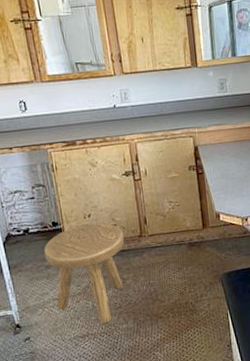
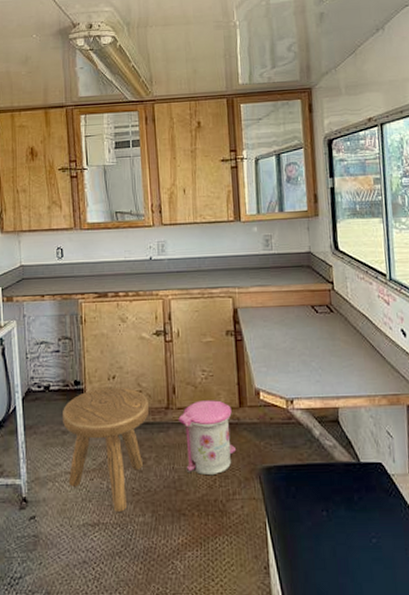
trash can: none [151,225,201,286] -> present [178,400,235,476]

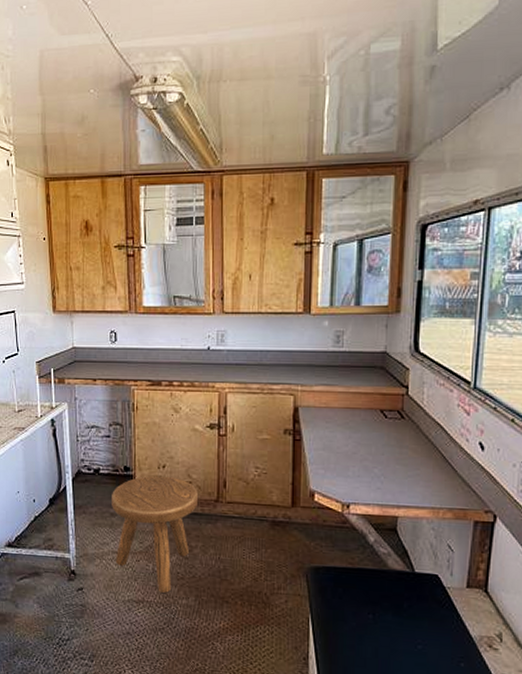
trash can: present [178,400,235,476] -> none [227,496,284,570]

